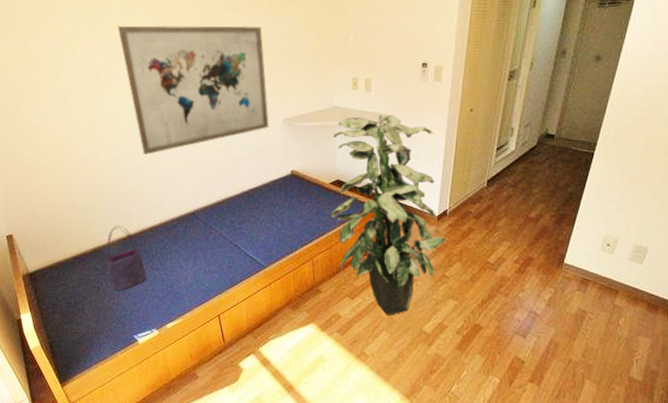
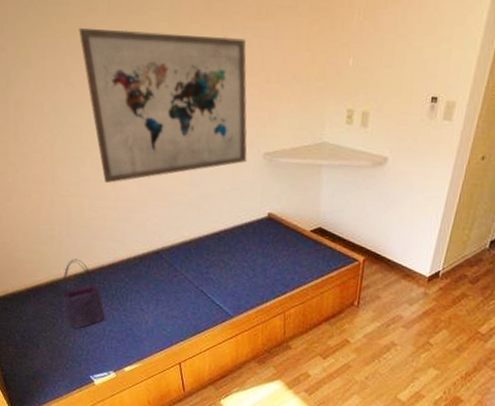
indoor plant: present [331,114,446,315] -> none [308,155,436,379]

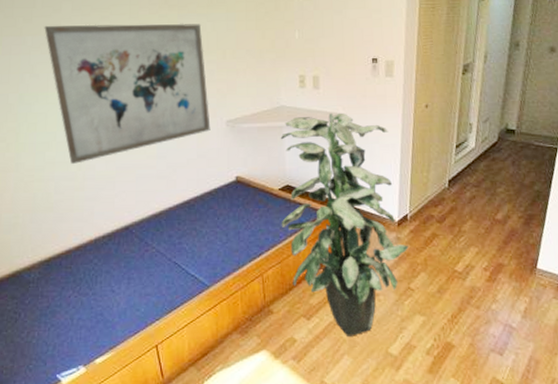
tote bag: present [62,258,105,329] -> none [25,245,73,322]
indoor plant: none [308,155,436,379] -> present [280,112,408,336]

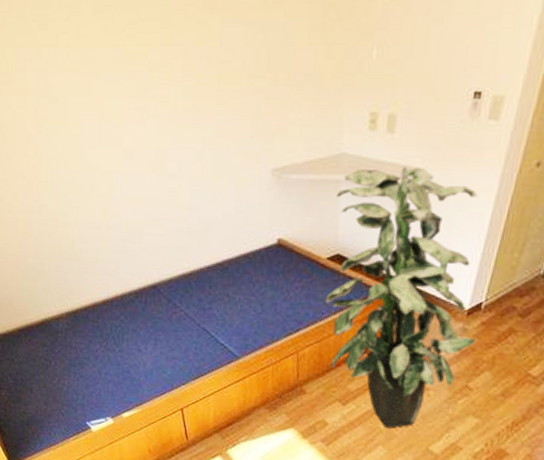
wall art: present [44,23,211,164] -> none [61,32,253,210]

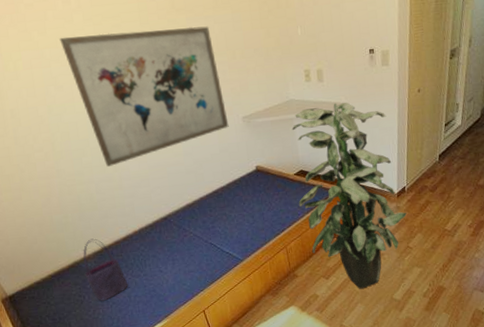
tote bag: none [54,295,100,372] -> present [83,238,128,302]
wall art: none [61,32,253,210] -> present [59,26,229,167]

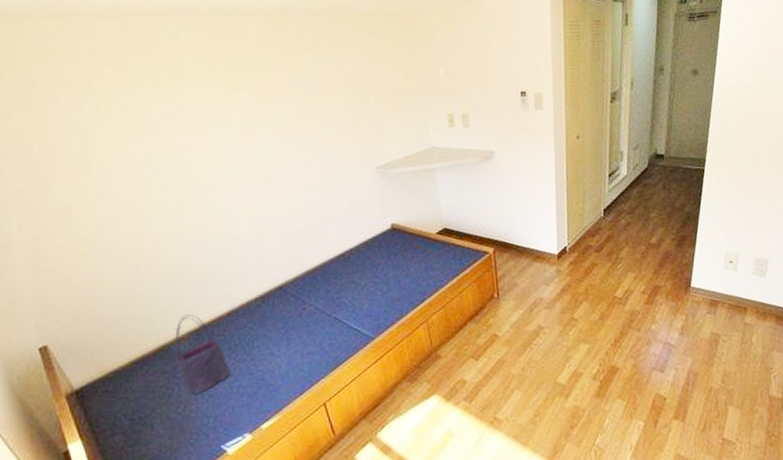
wall art: present [59,26,229,167] -> none [163,65,360,226]
indoor plant: present [292,102,407,289] -> none [433,149,569,372]

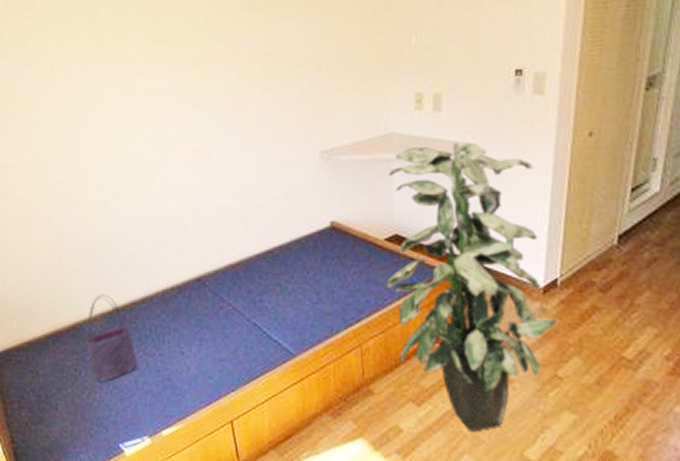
indoor plant: none [433,149,569,372] -> present [386,142,557,432]

